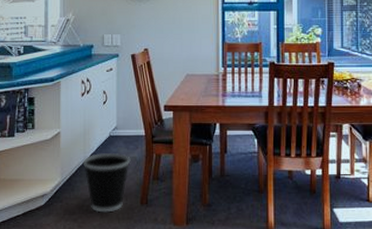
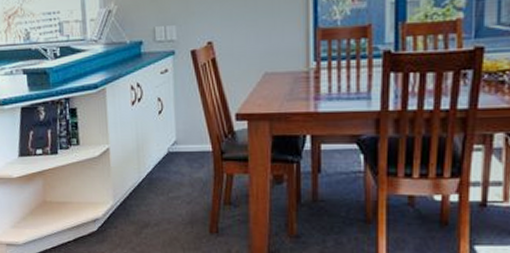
wastebasket: present [82,153,131,213] -> none [137,173,196,242]

